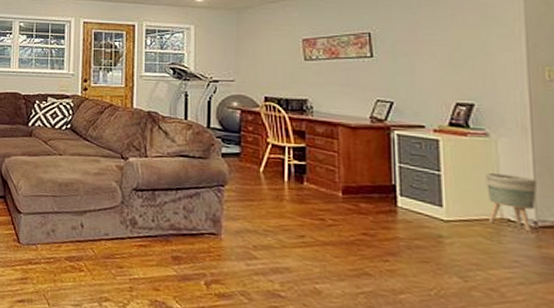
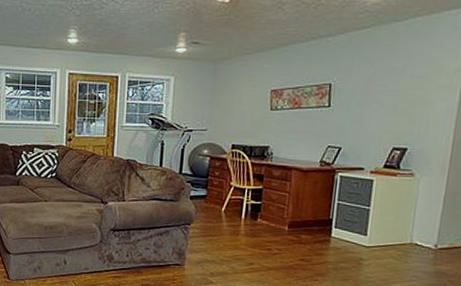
planter: present [486,173,538,232] -> none [400,207,445,253]

